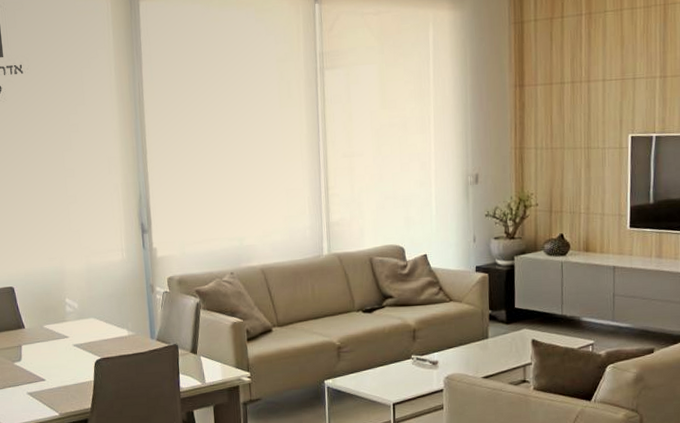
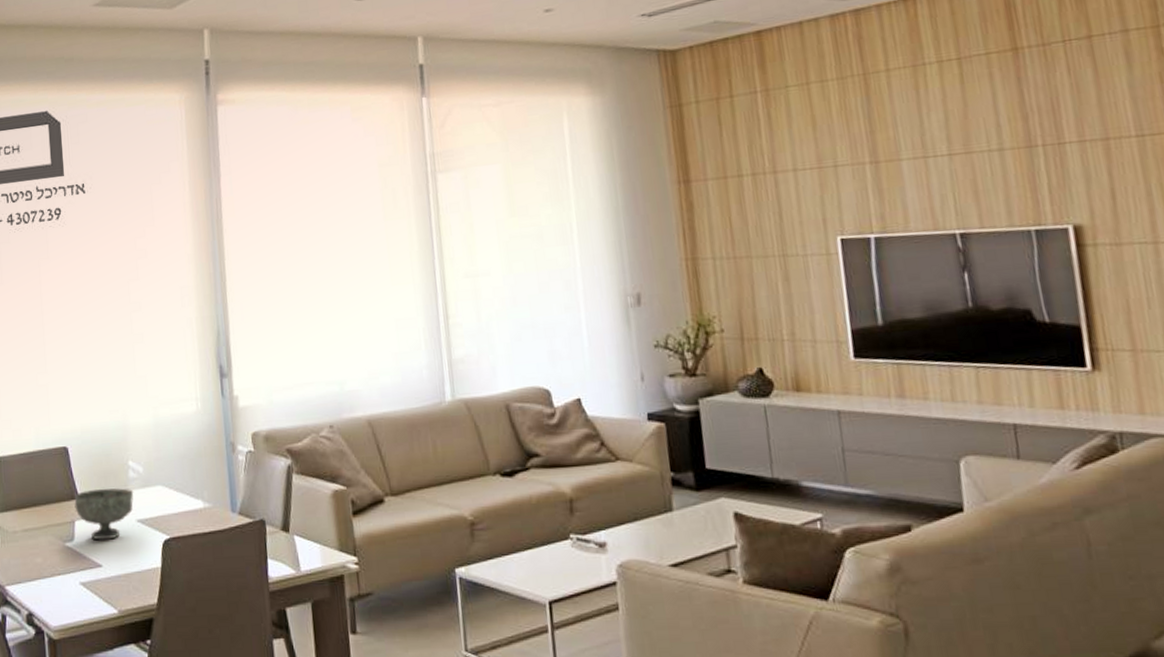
bowl: none [20,320,71,360] -> present [74,488,134,540]

